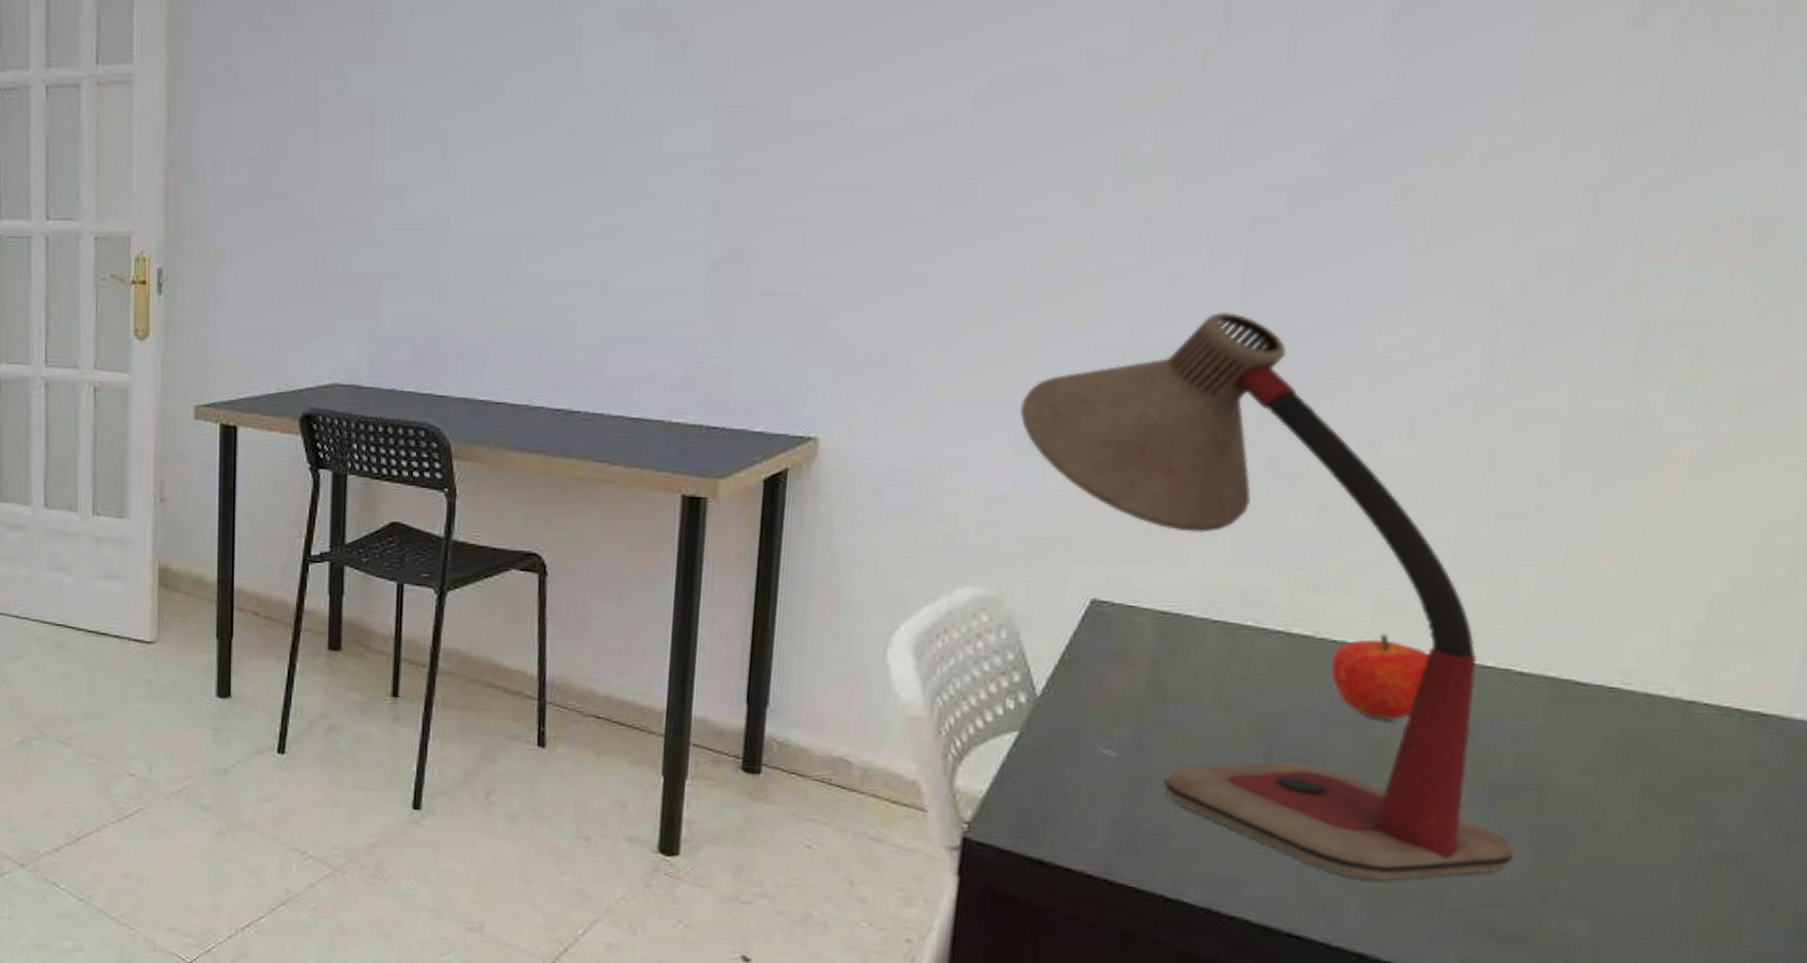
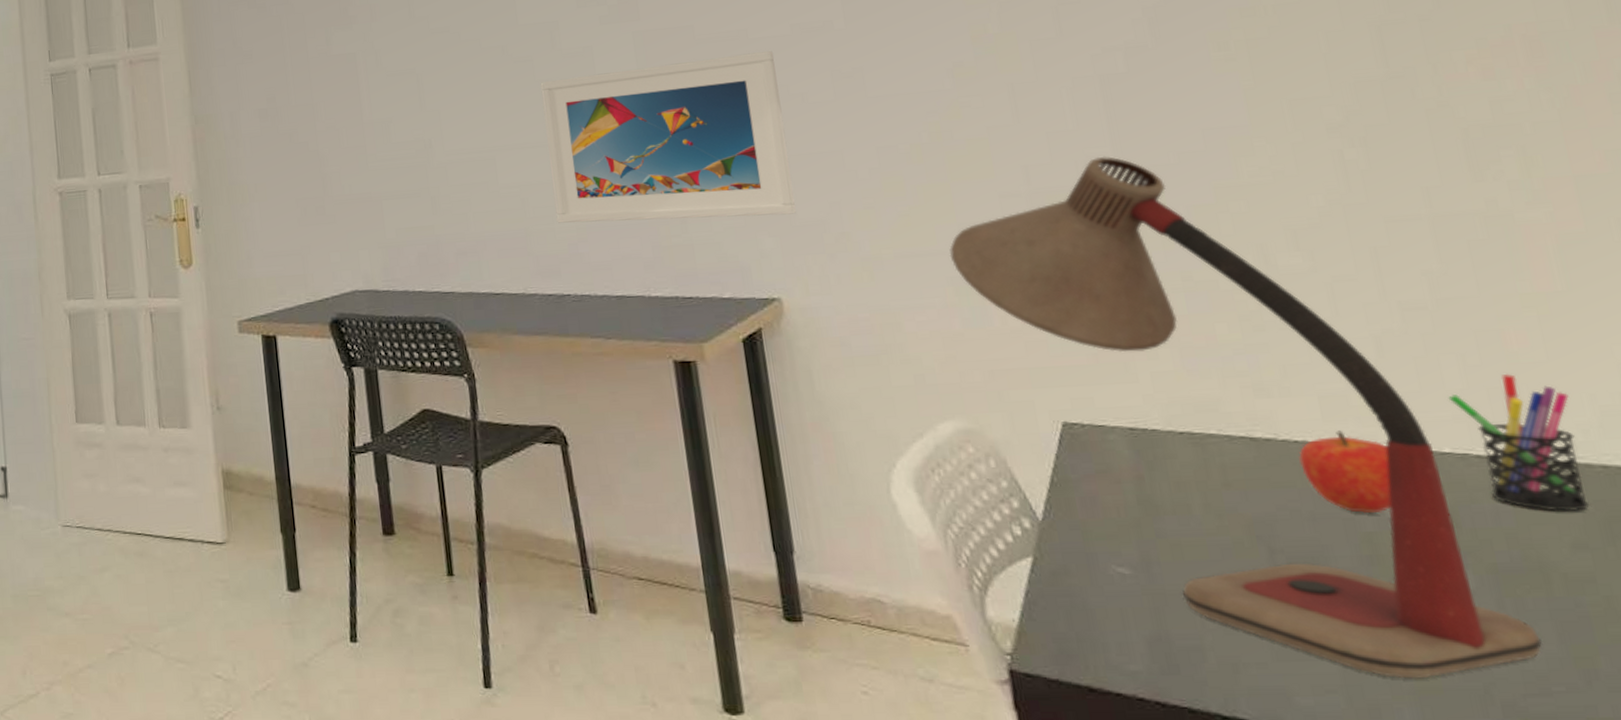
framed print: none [581,147,878,344] -> present [540,51,796,223]
pen holder: none [1512,591,1641,736] -> present [1448,373,1589,512]

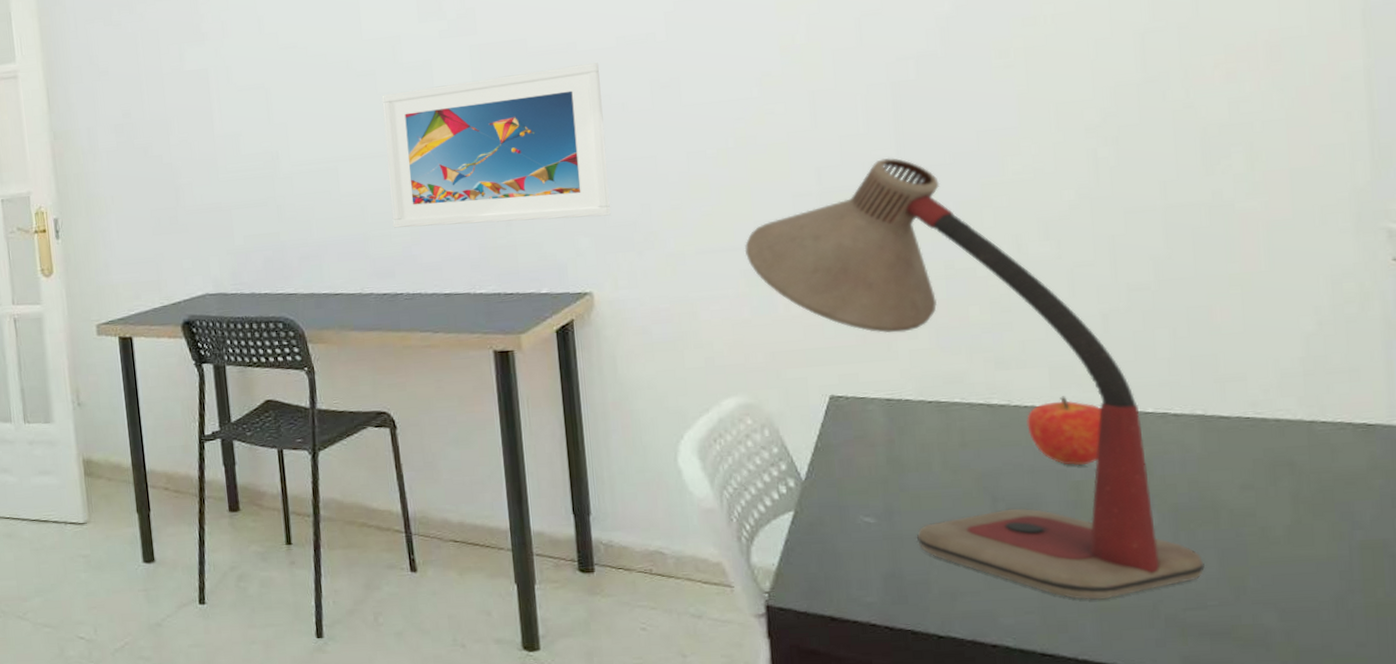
pen holder: present [1448,373,1589,512] -> none [1157,343,1259,459]

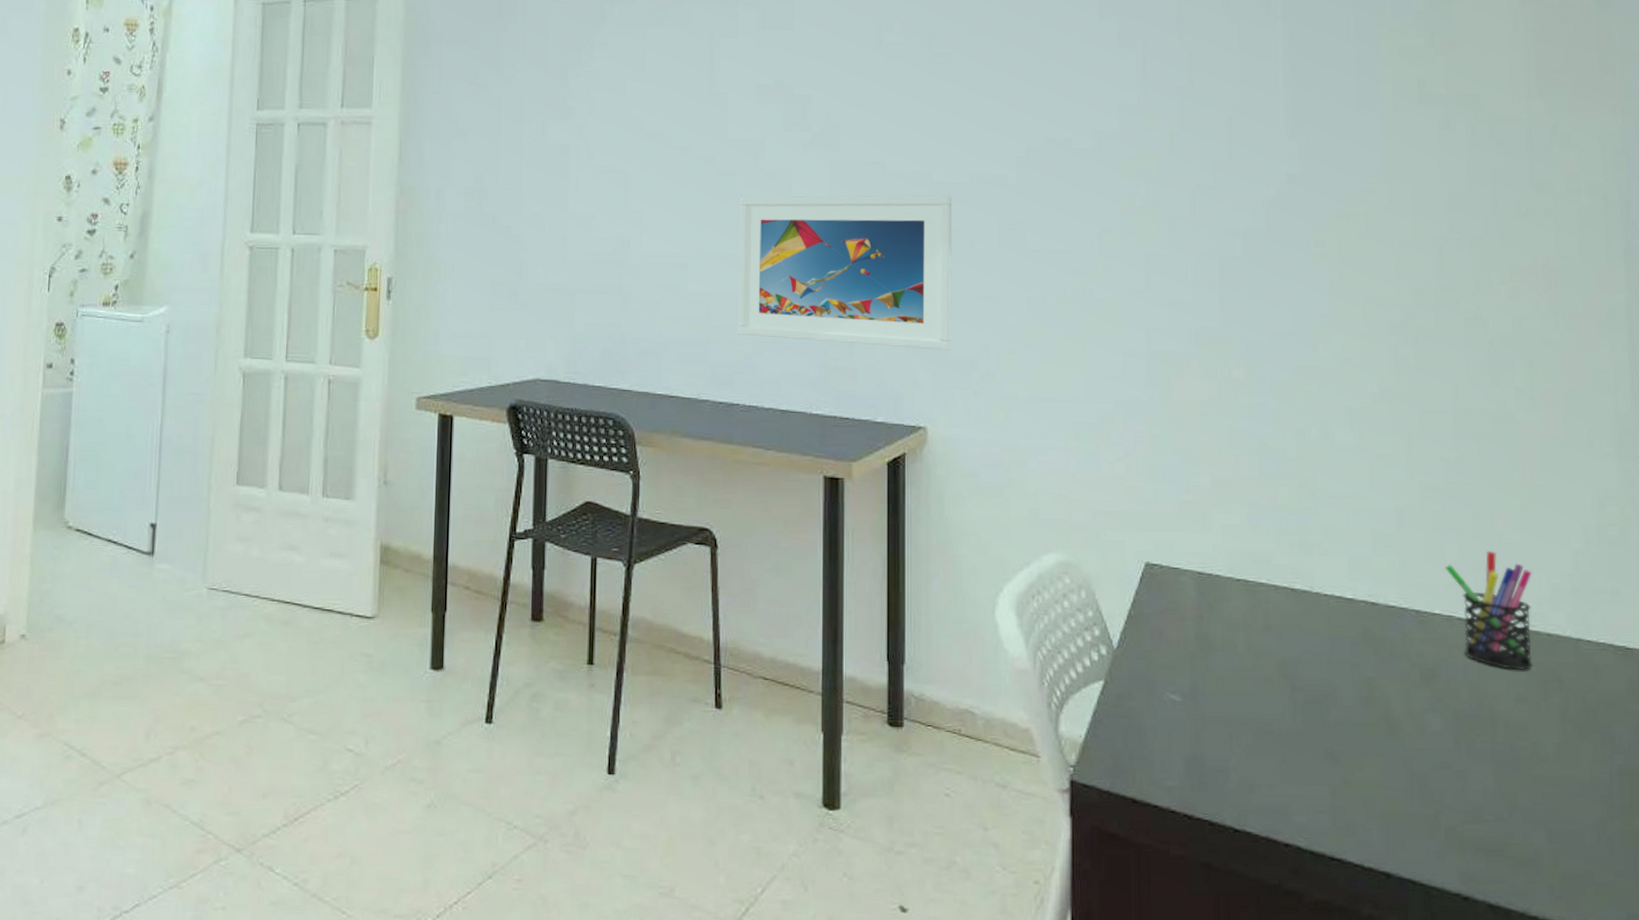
desk lamp: present [744,157,1205,600] -> none [1075,328,1482,804]
fruit: present [1027,396,1102,466] -> none [1326,588,1394,662]
pen holder: none [1157,343,1259,459] -> present [1445,550,1532,670]

